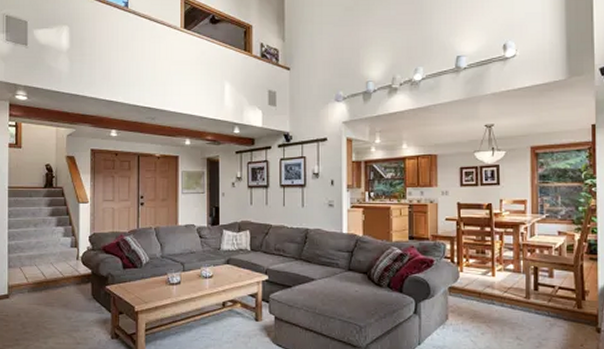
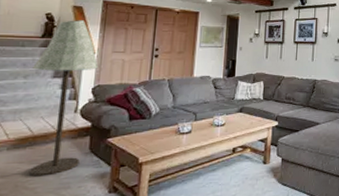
floor lamp: none [40,170,92,318] -> present [29,20,98,177]

